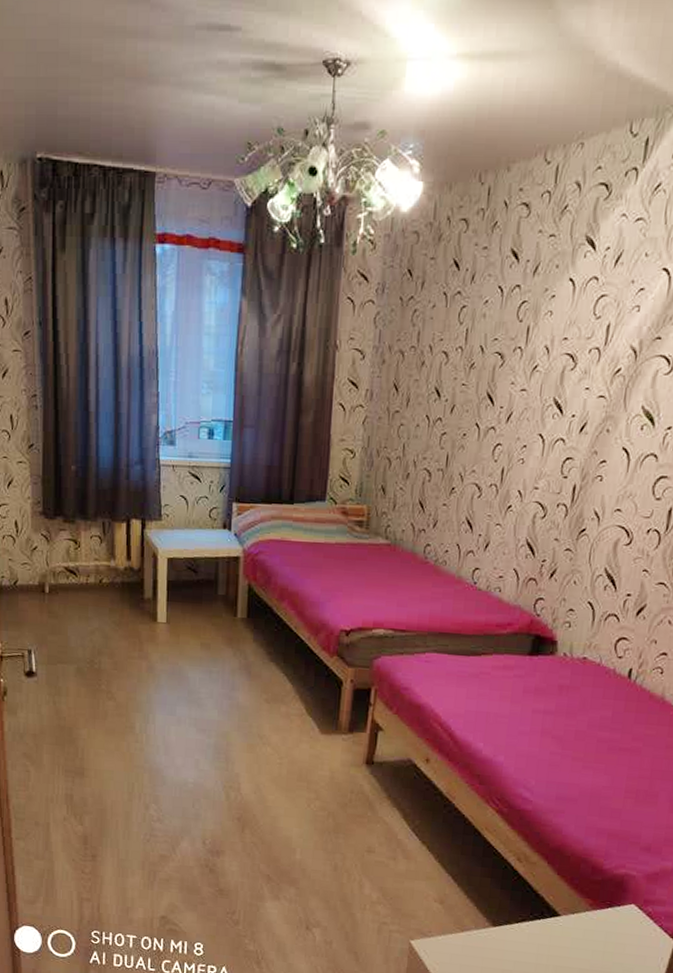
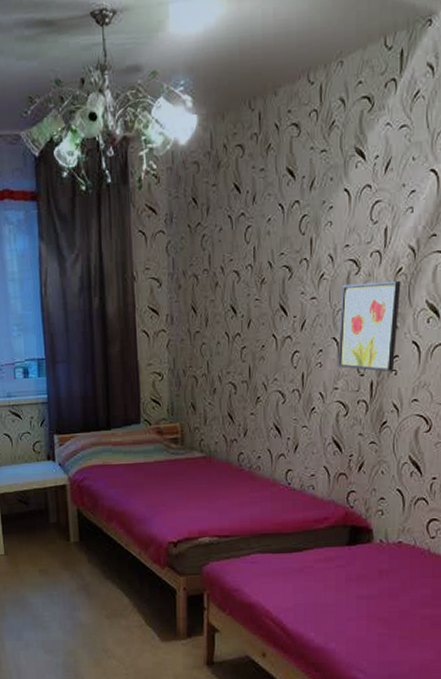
wall art: none [541,379,618,477] -> present [338,280,401,372]

